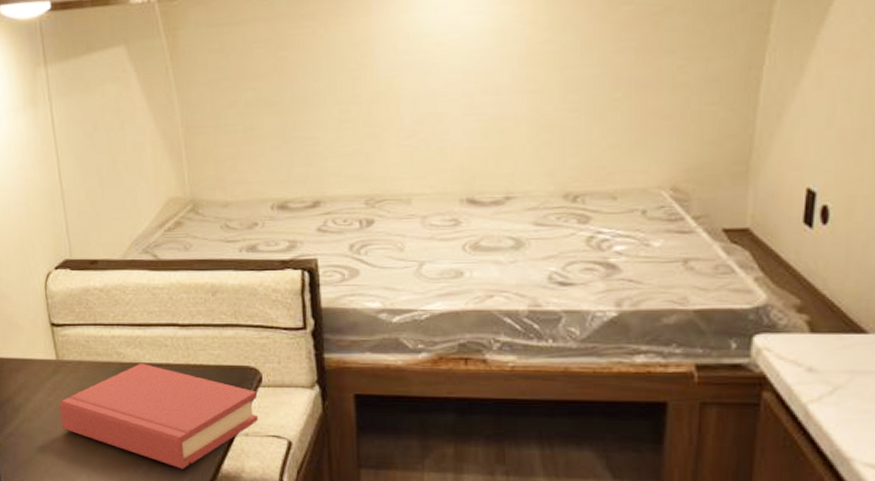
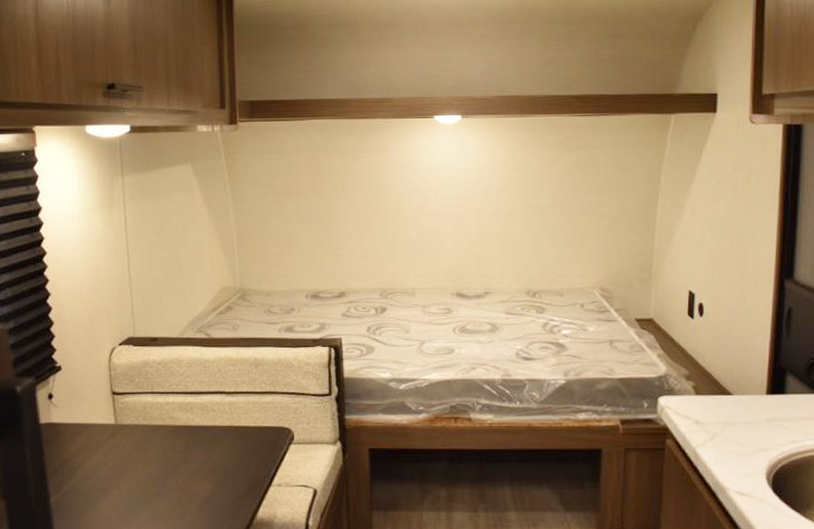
hardback book: present [59,362,258,470] -> none [115,425,289,518]

